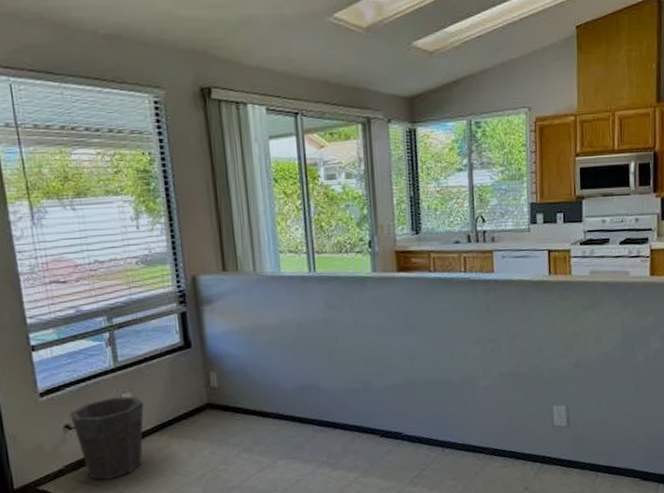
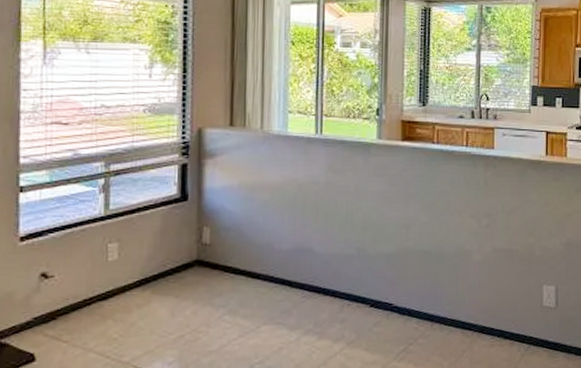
waste bin: present [70,396,144,480] -> none [49,247,129,336]

